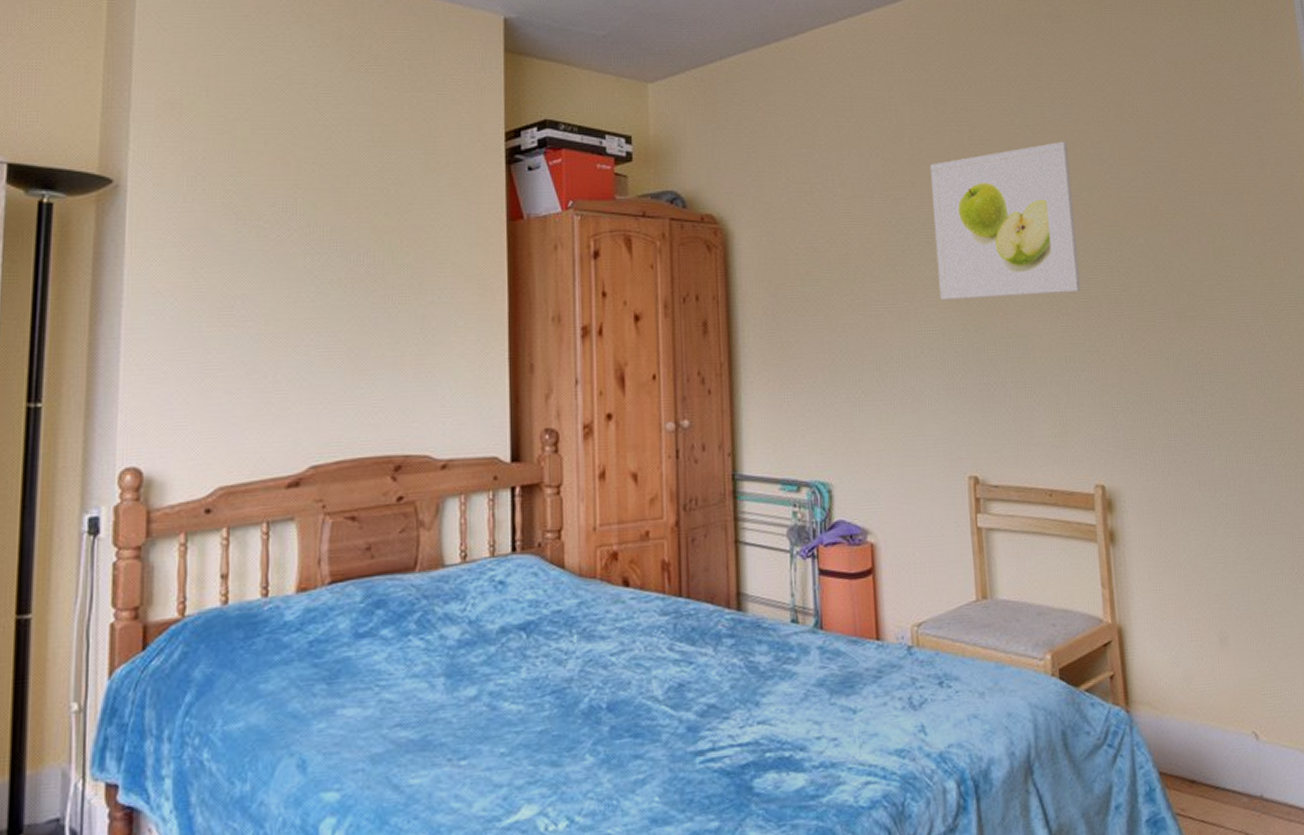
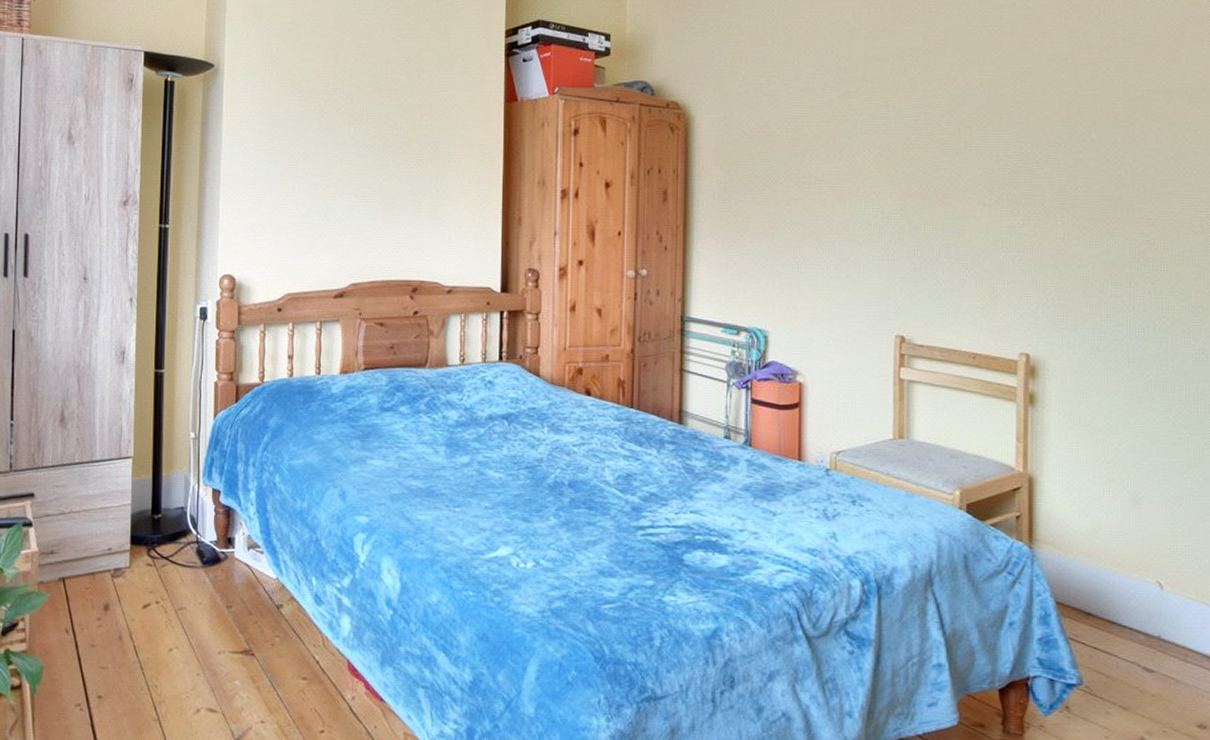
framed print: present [929,141,1081,301] -> none [882,41,1025,183]

